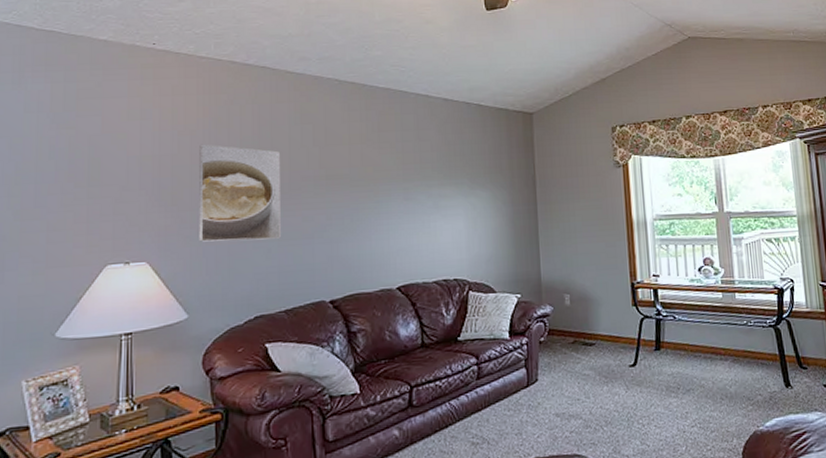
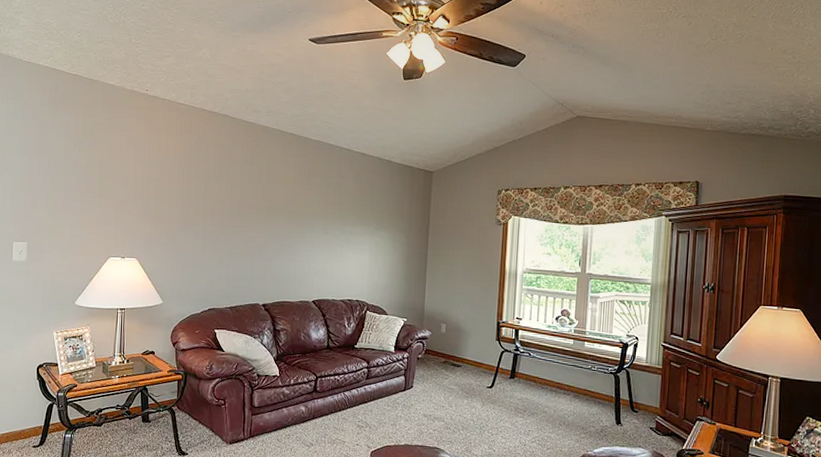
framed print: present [199,144,281,242] -> none [173,173,234,252]

